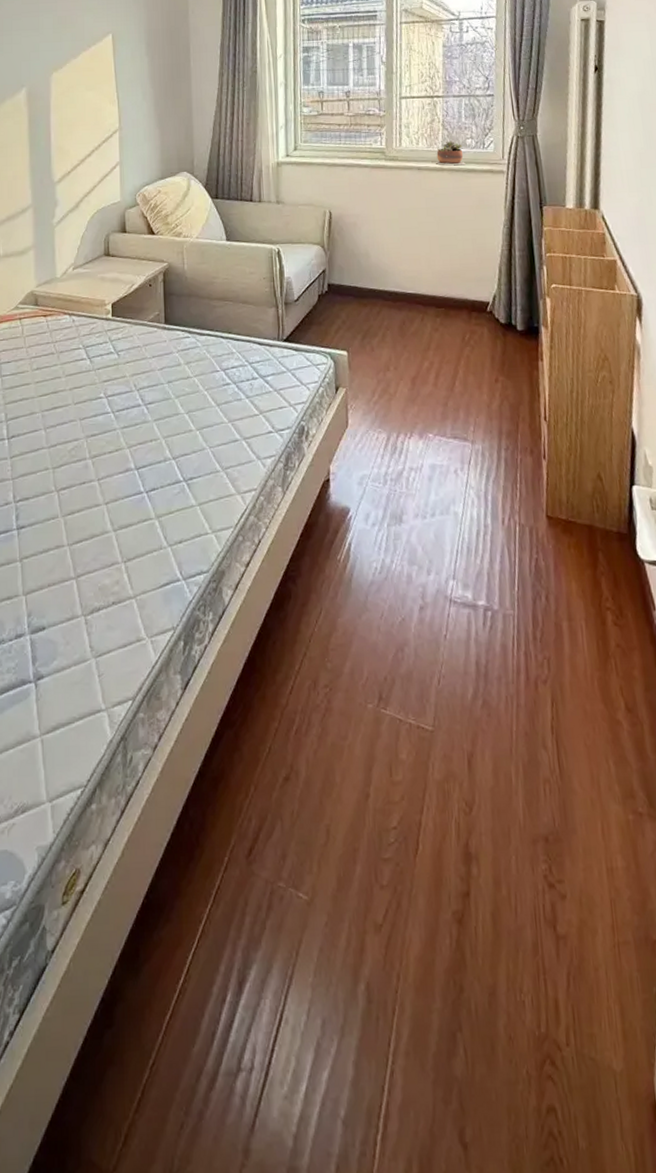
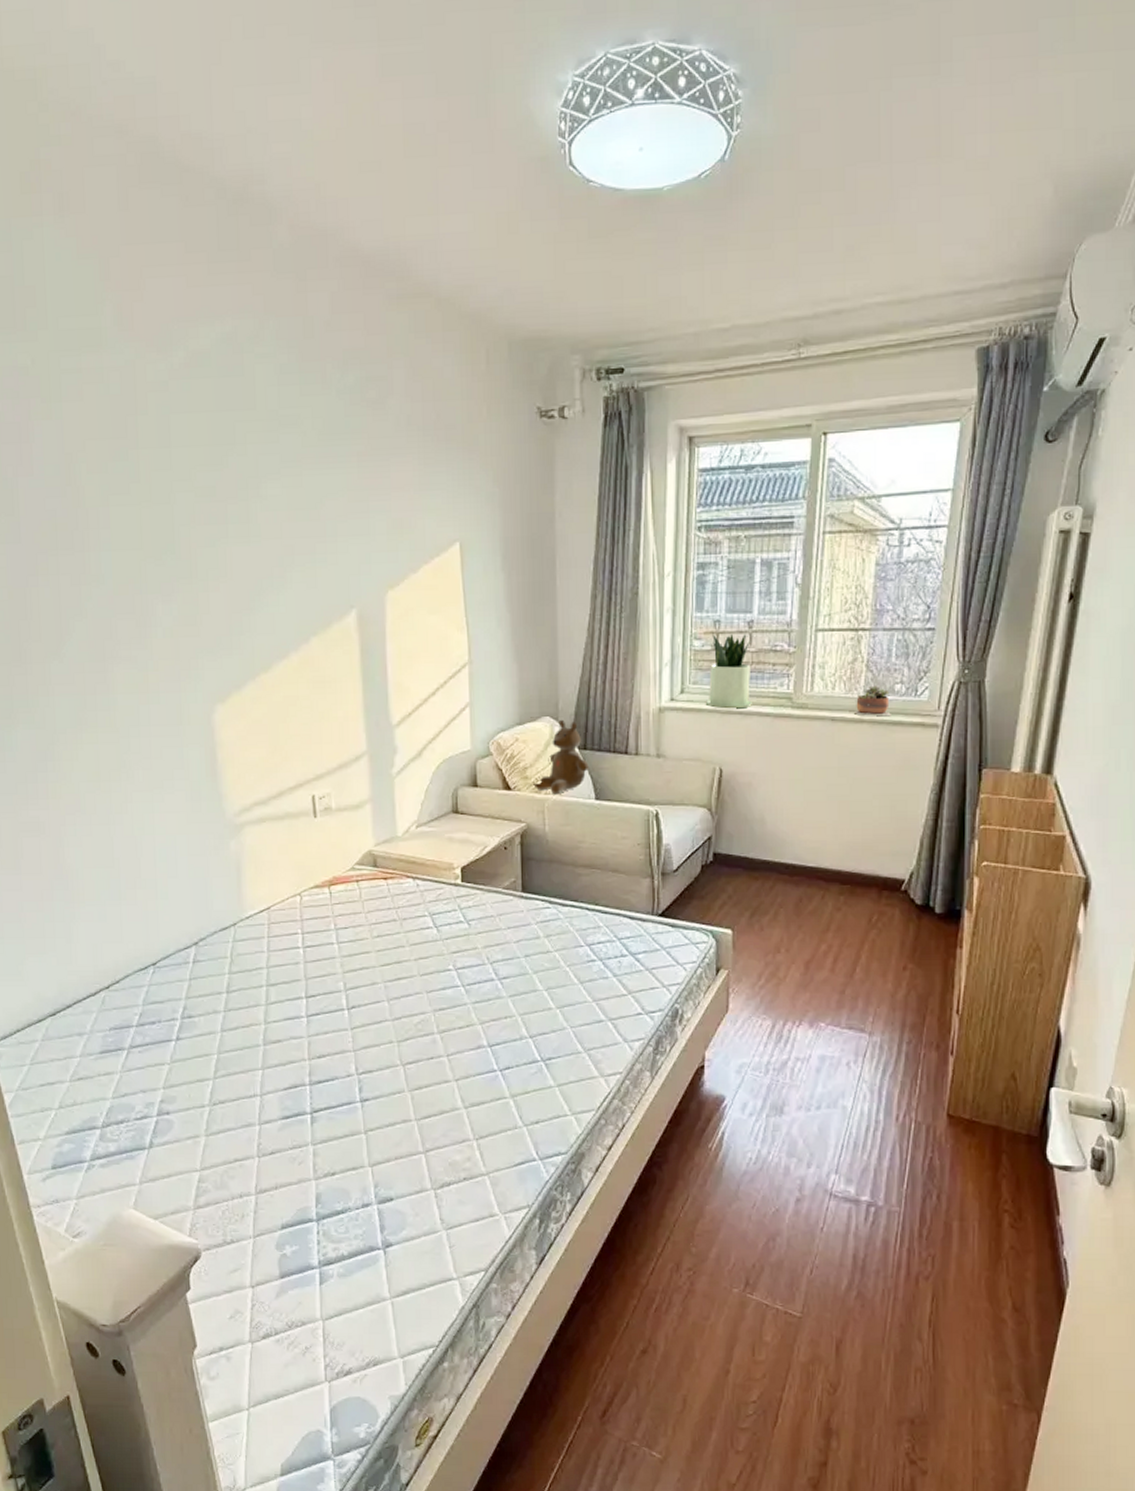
stuffed bear: none [173,174,220,238] -> present [533,719,589,795]
planter: none [314,101,354,163] -> present [705,633,753,709]

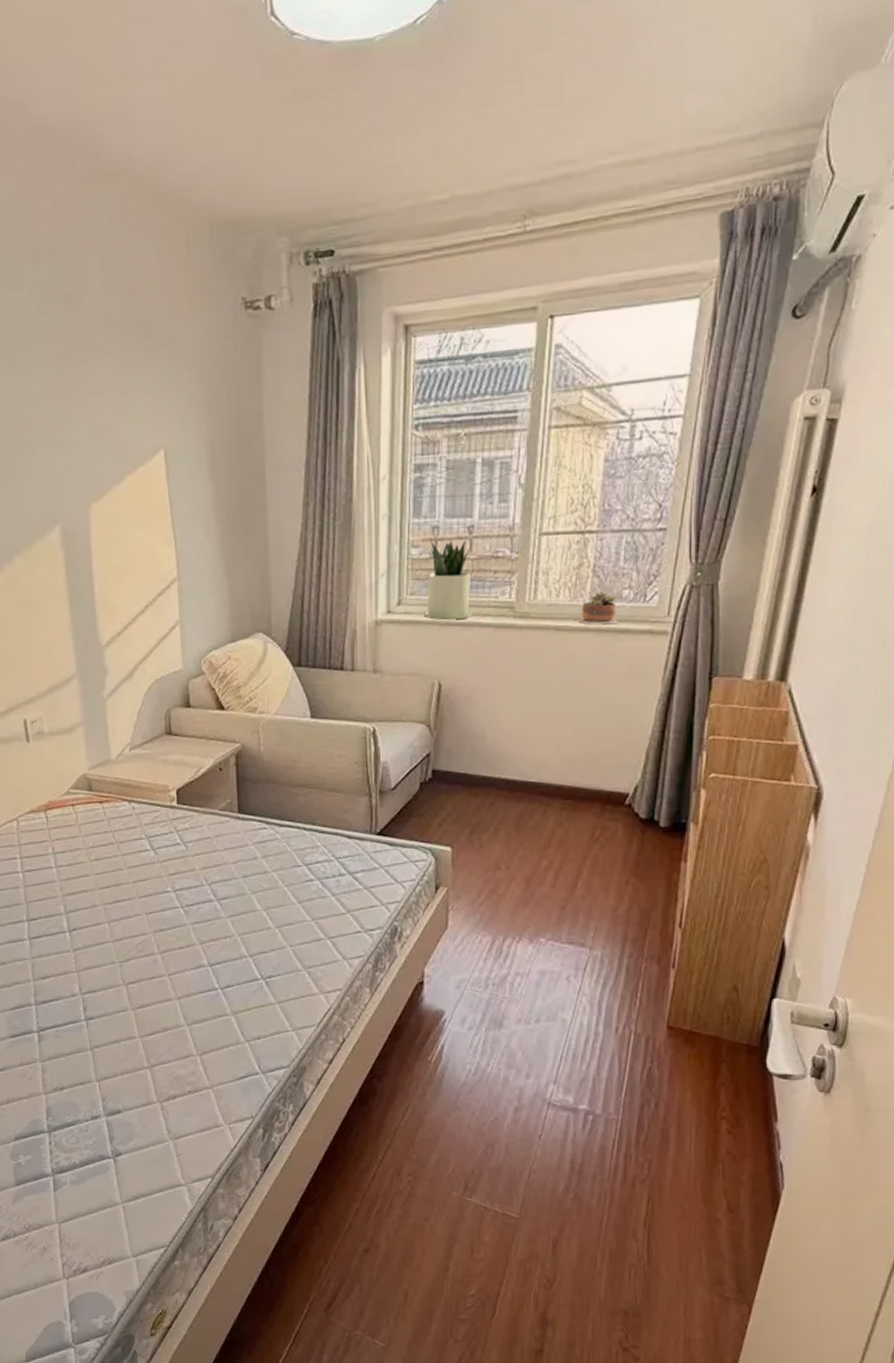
stuffed bear: present [533,719,589,795] -> none [247,635,304,714]

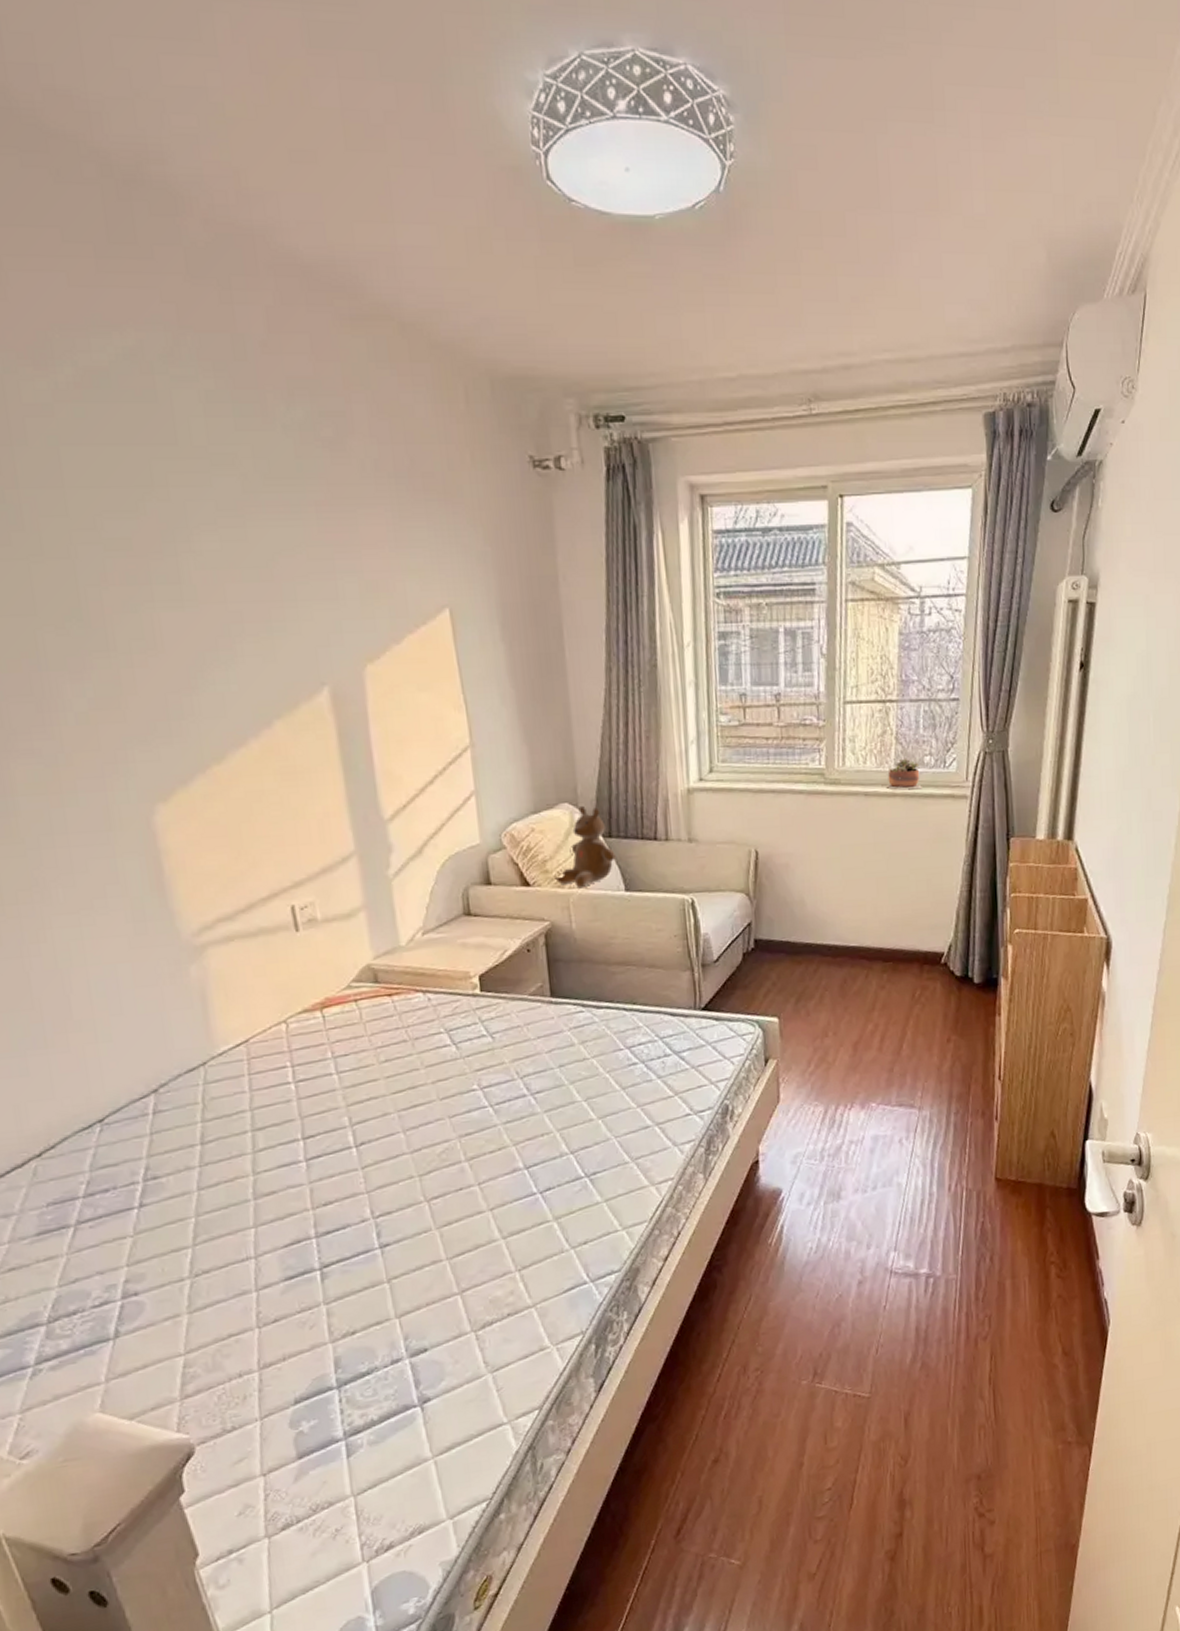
stuffed bear: none [247,635,304,714] -> present [555,805,616,889]
planter: present [423,540,474,621] -> none [735,707,786,788]

